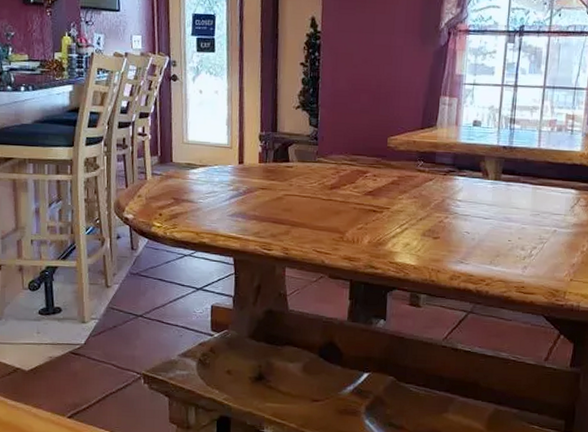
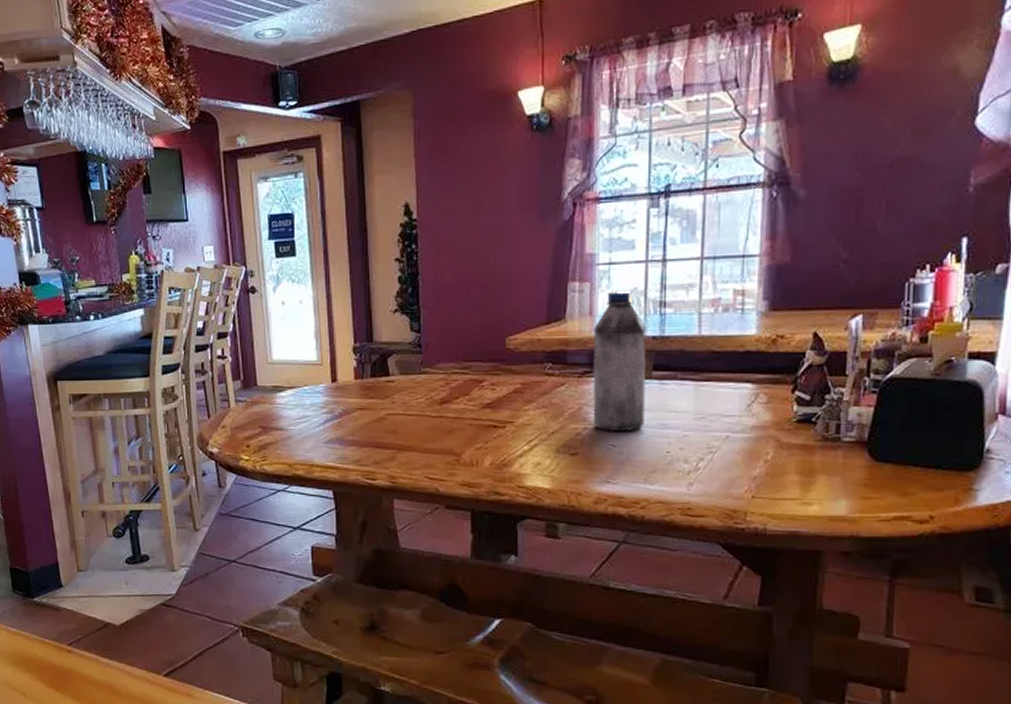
water bottle: none [453,106,499,222] -> present [593,290,646,431]

